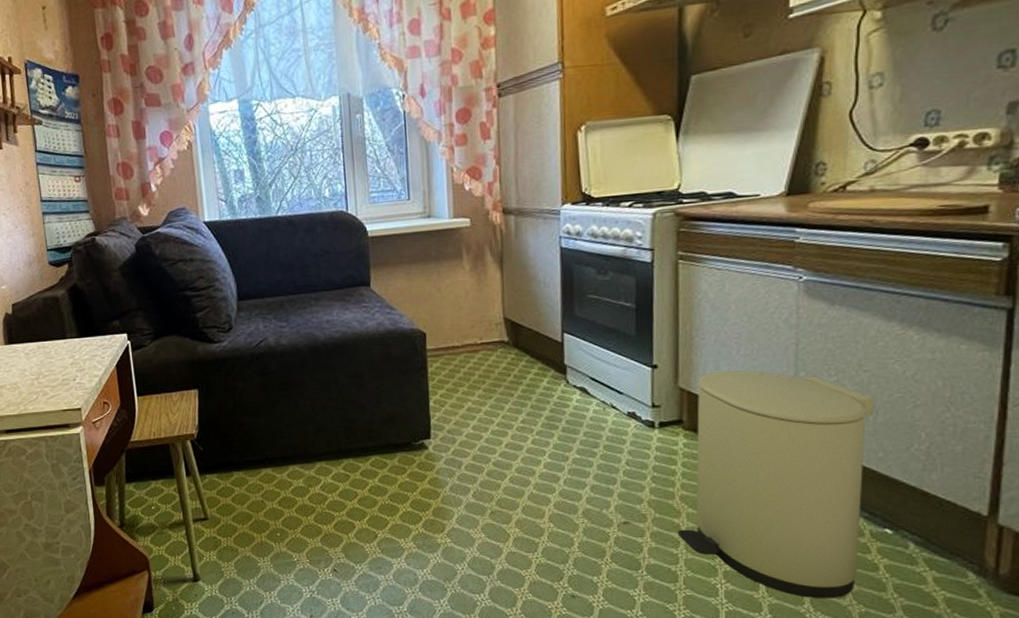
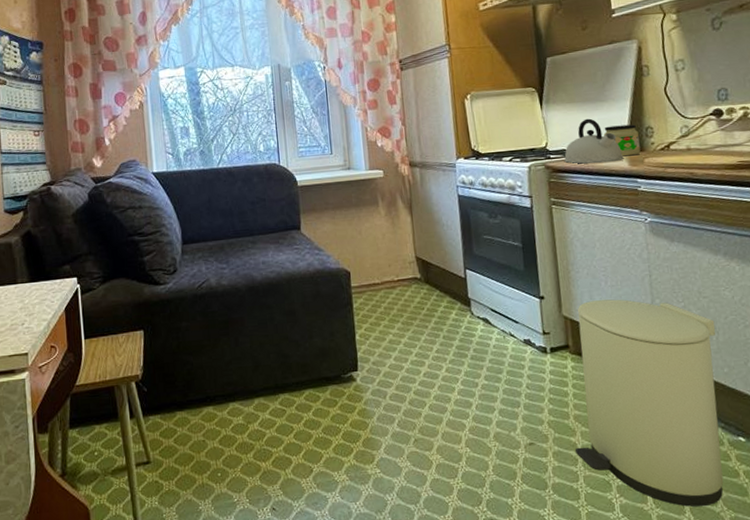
kettle: none [700,152,781,211] -> present [564,118,624,164]
jar: none [757,159,806,200] -> present [603,124,641,157]

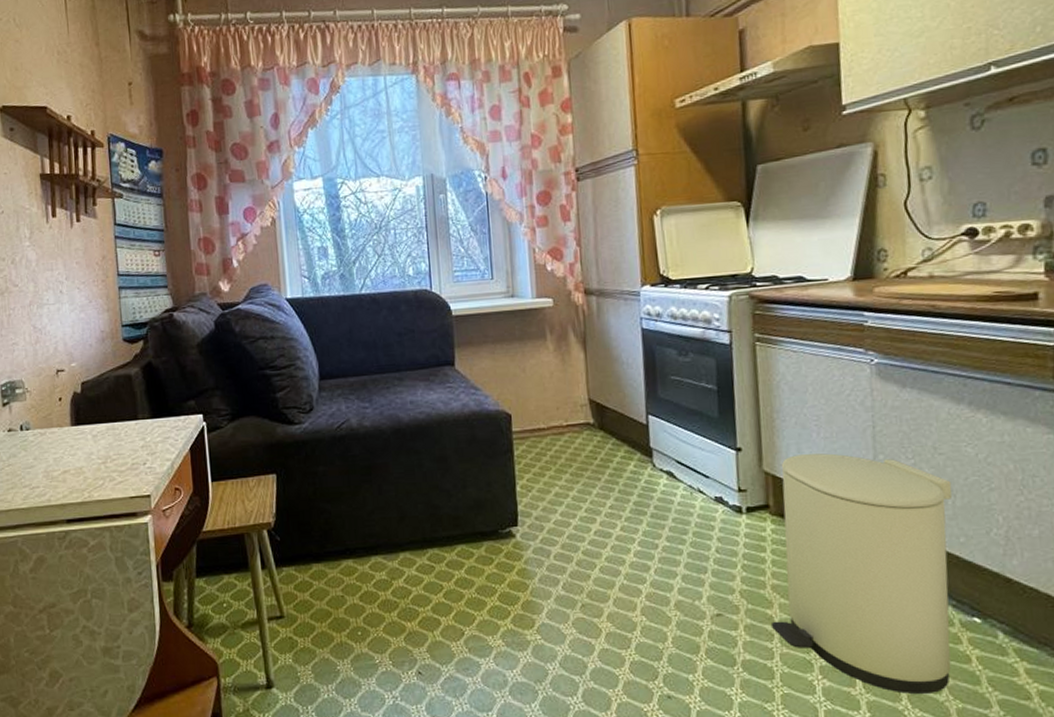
kettle: present [564,118,624,164] -> none [772,238,849,294]
jar: present [603,124,641,157] -> none [824,246,870,285]

